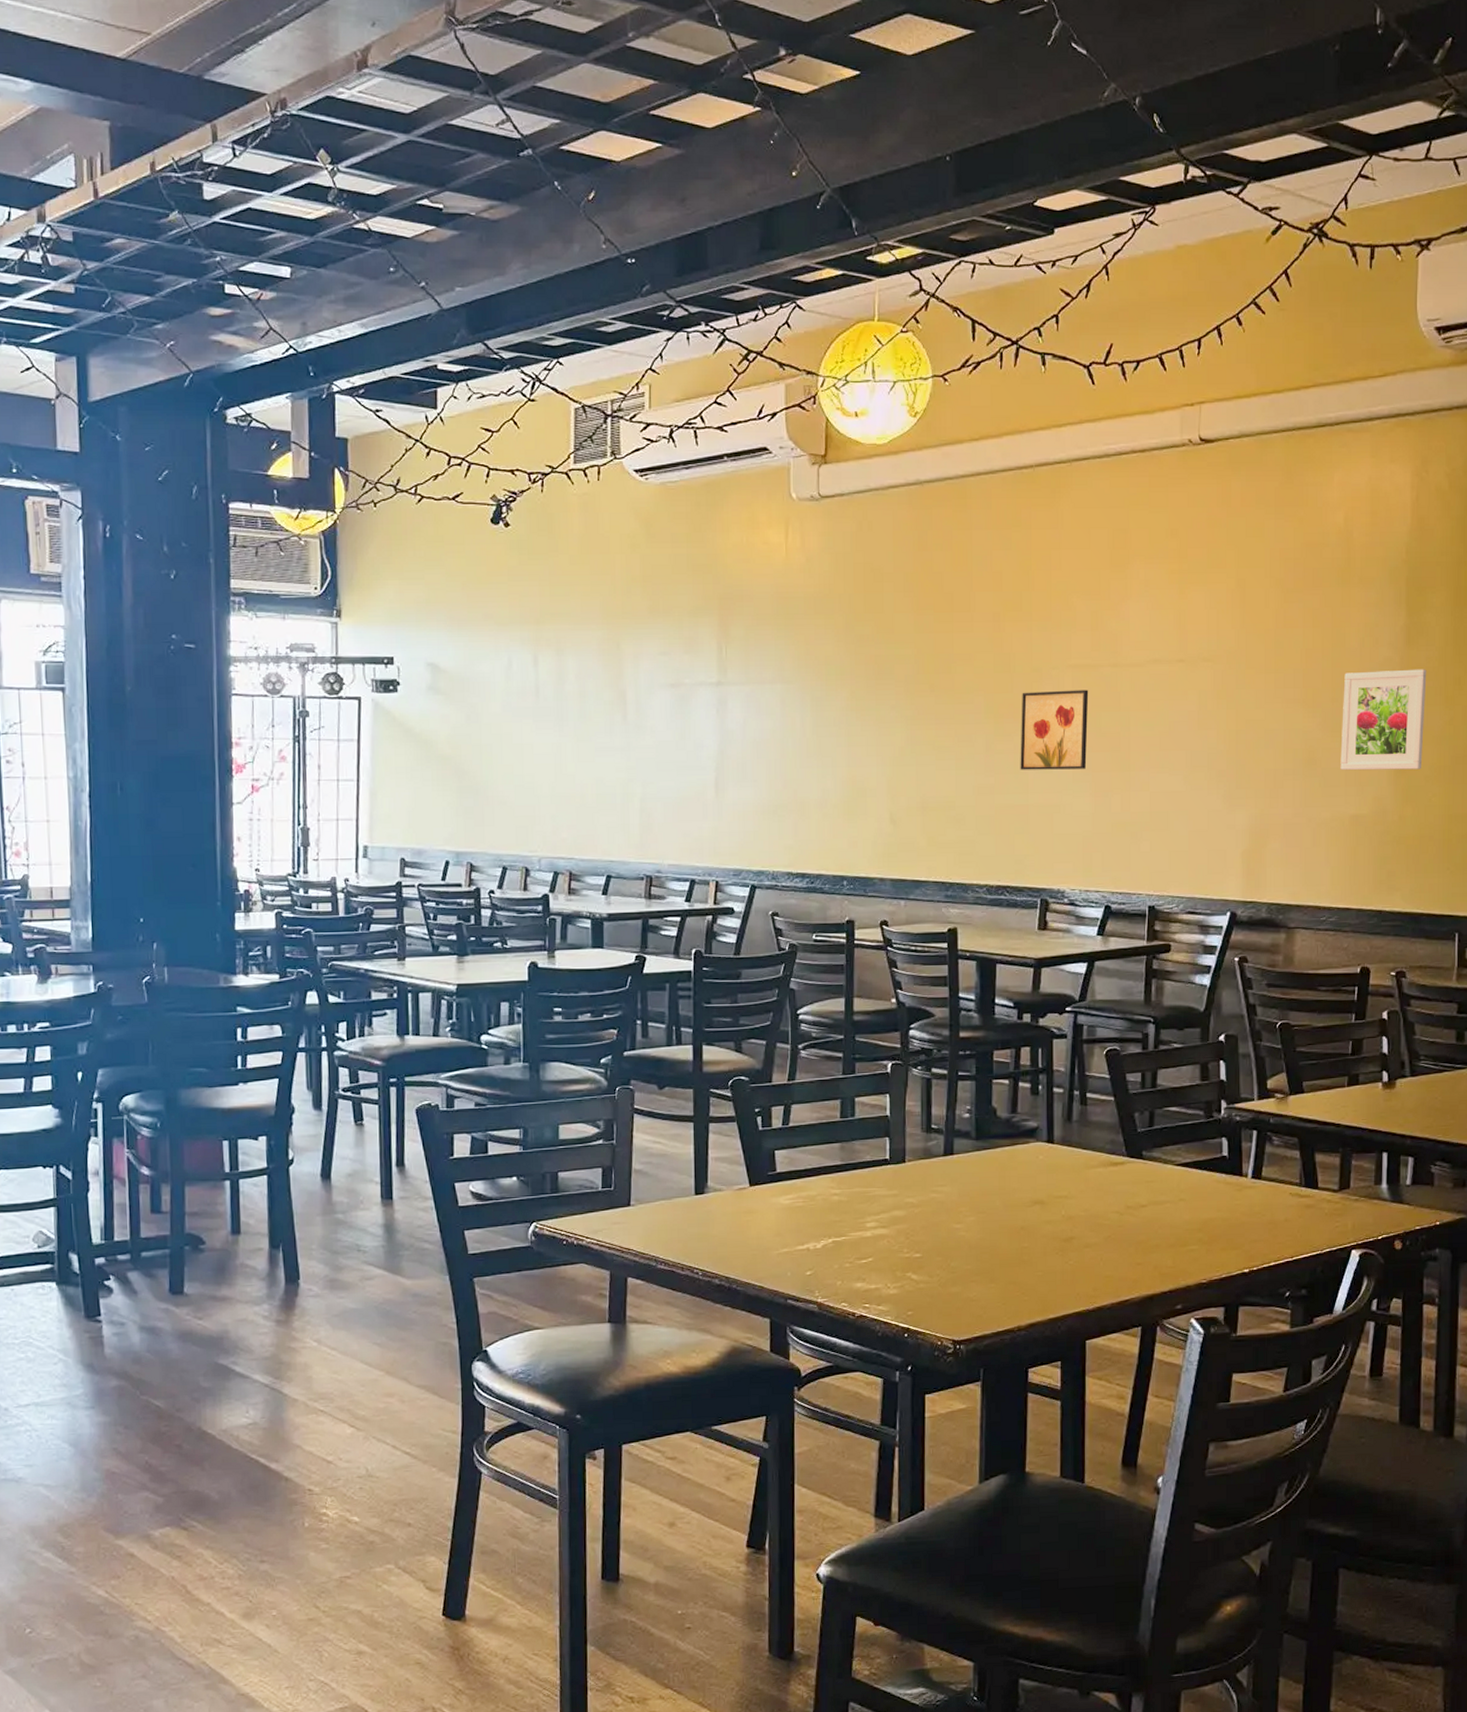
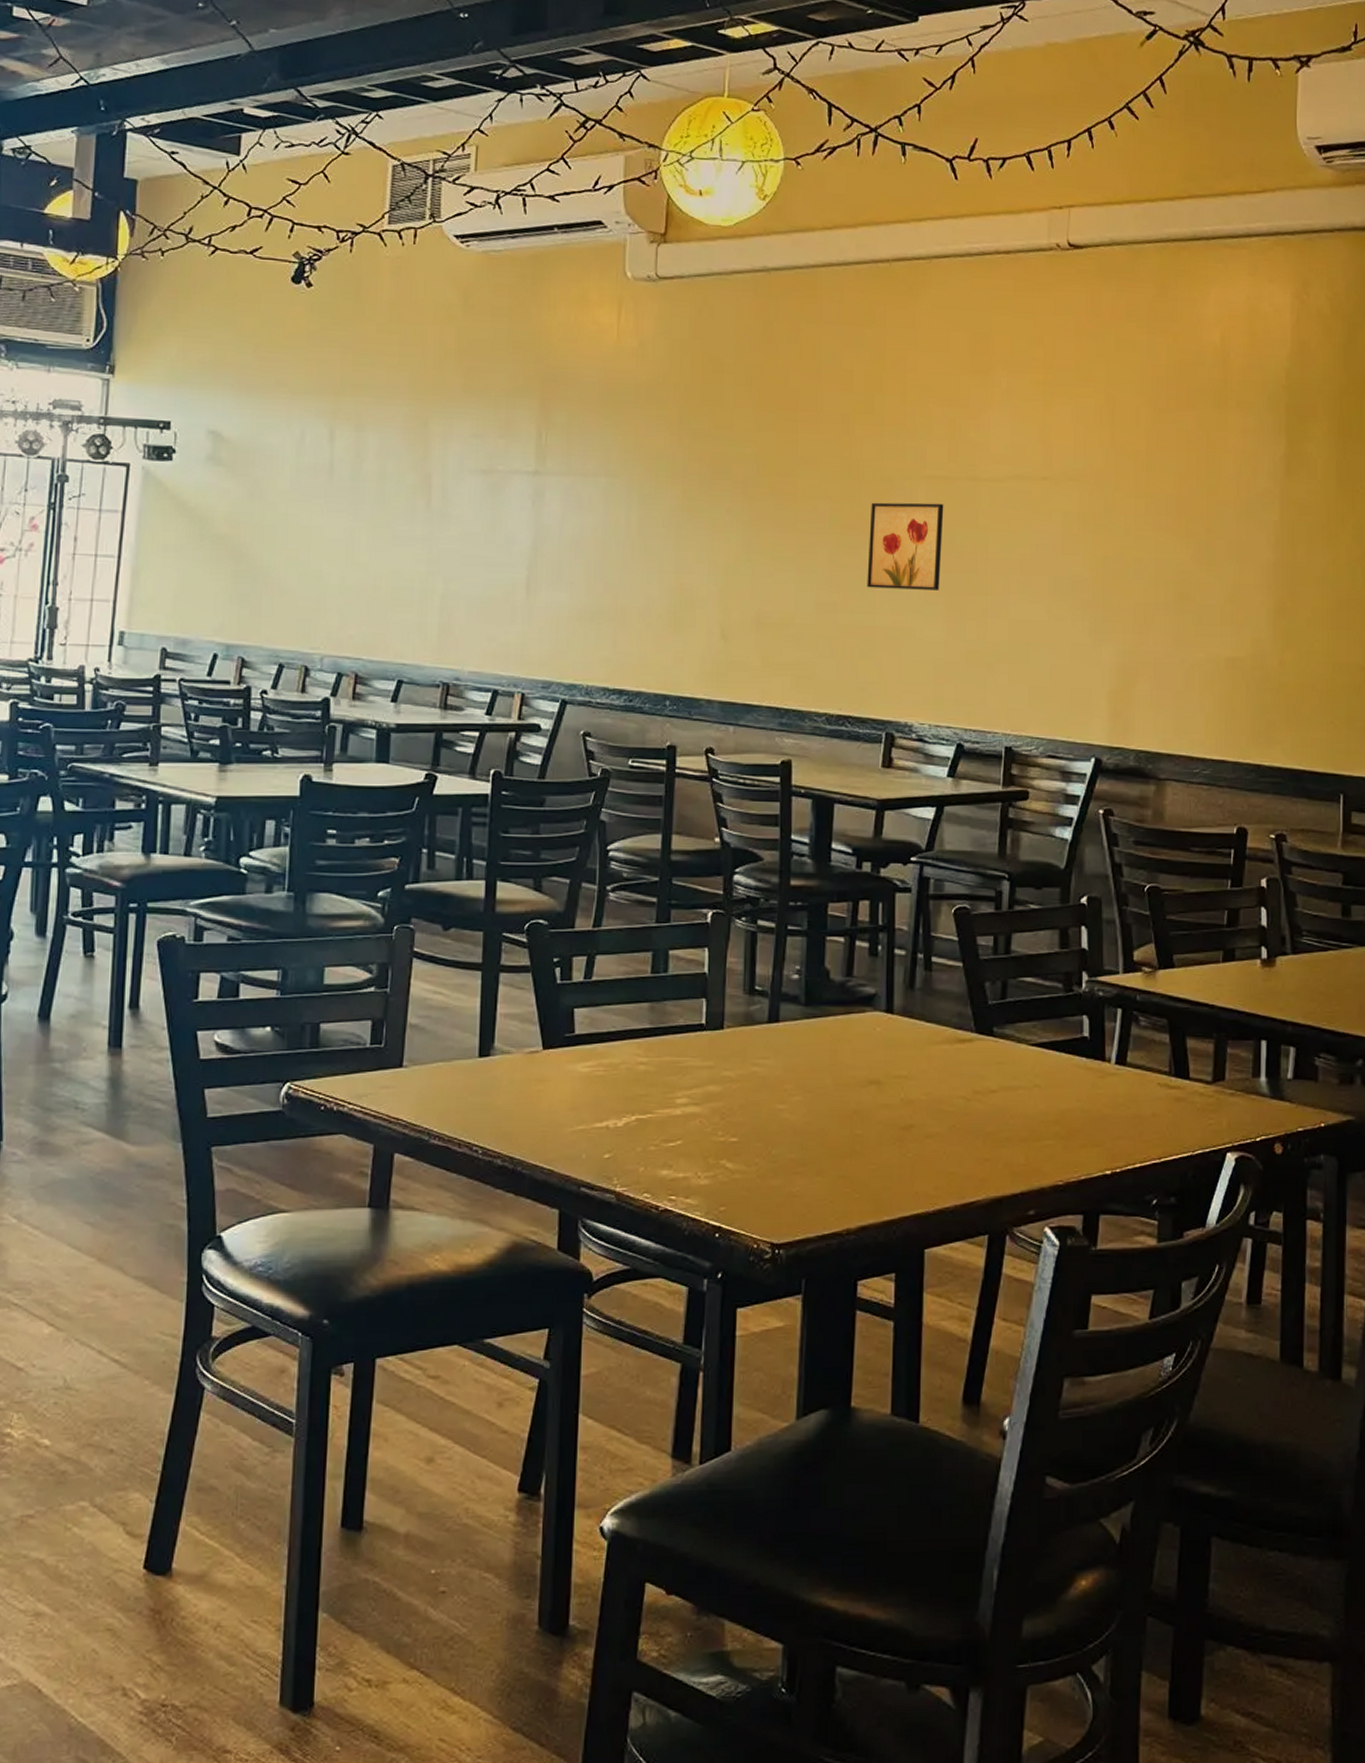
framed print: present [1340,669,1427,771] -> none [1216,502,1308,611]

